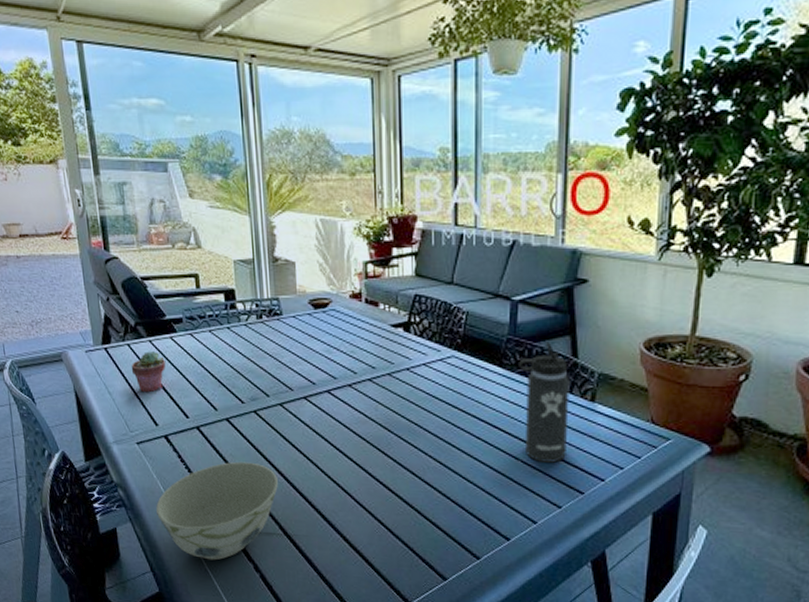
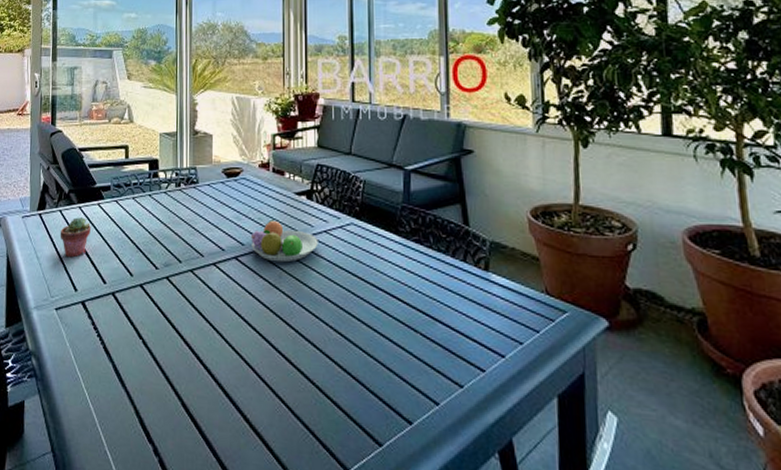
bowl: present [156,461,278,560] -> none [65,330,183,441]
fruit bowl: none [343,353,417,396] -> present [250,220,318,263]
thermos bottle: present [519,342,570,463] -> none [414,210,465,336]

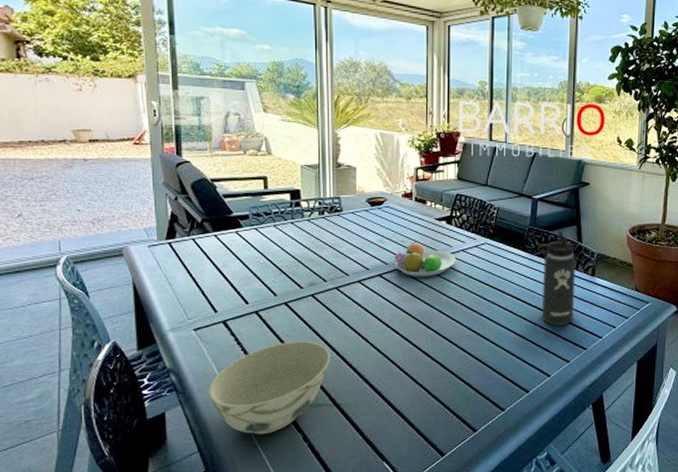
potted succulent: present [60,217,91,258] -> none [194,245,229,283]
bowl: none [65,330,183,441] -> present [209,341,330,435]
thermos bottle: none [414,210,465,336] -> present [538,230,576,326]

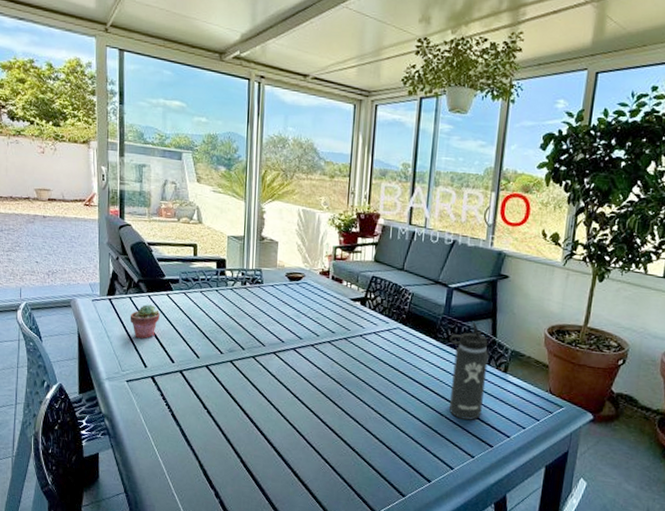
potted succulent: none [194,245,229,283] -> present [130,304,160,339]
bowl: present [209,341,330,435] -> none [136,402,244,486]
fruit bowl: present [393,242,456,277] -> none [308,320,368,356]

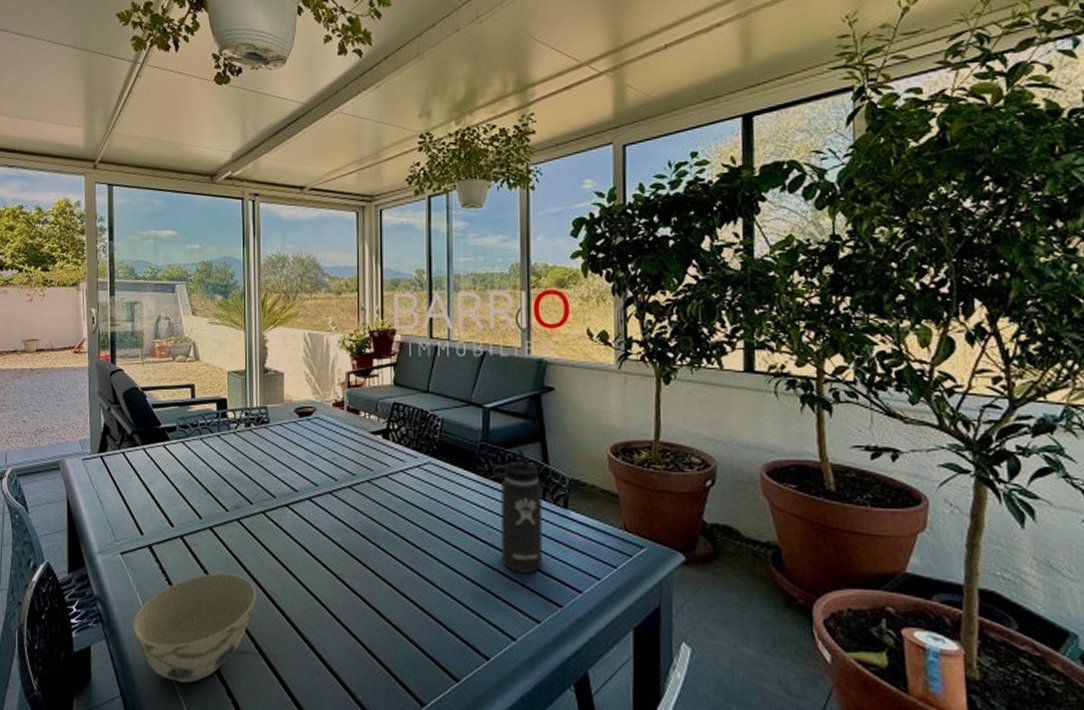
potted succulent: present [130,304,160,339] -> none [123,459,156,501]
bowl: none [136,402,244,486] -> present [133,572,256,683]

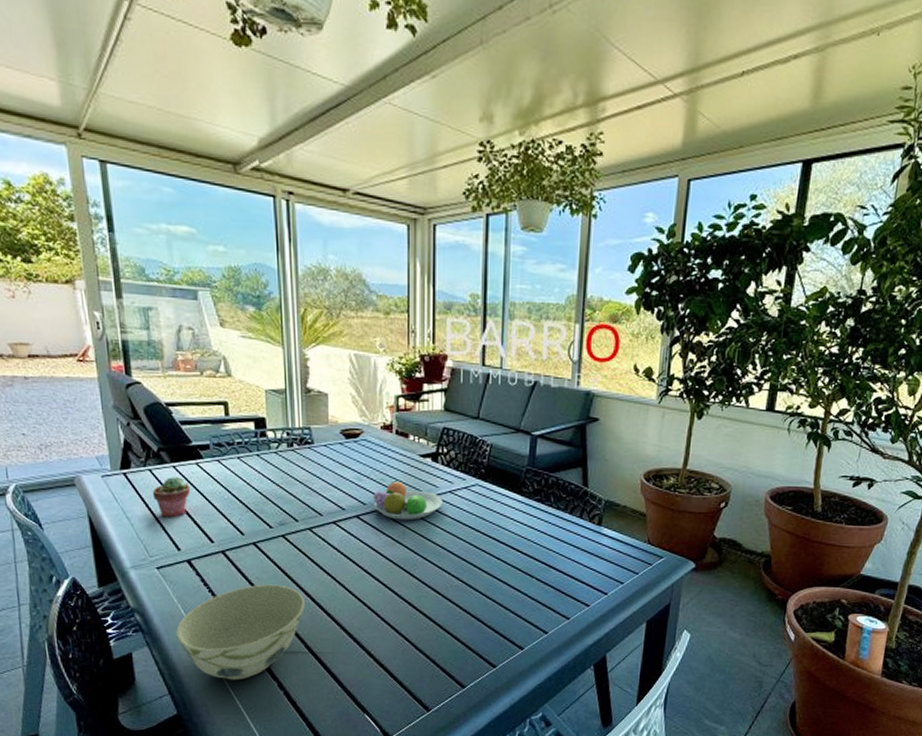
potted succulent: none [123,459,156,501] -> present [152,477,190,518]
fruit bowl: none [324,460,395,503] -> present [372,481,443,520]
thermos bottle: present [492,448,543,573] -> none [536,472,580,579]

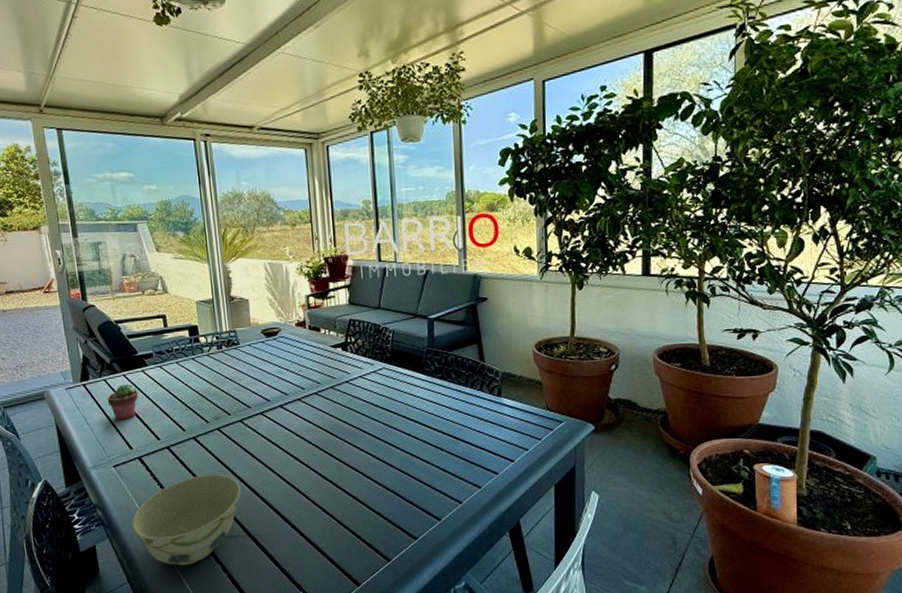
fruit bowl: present [372,481,443,520] -> none [292,371,355,407]

